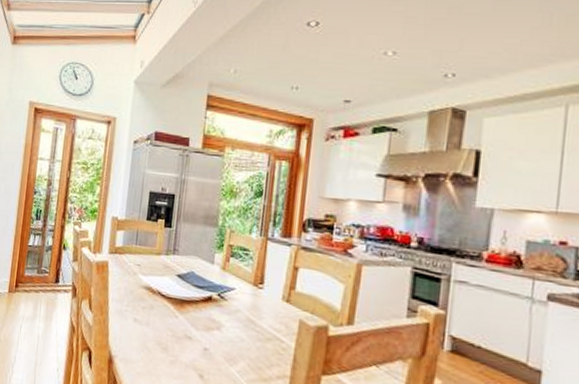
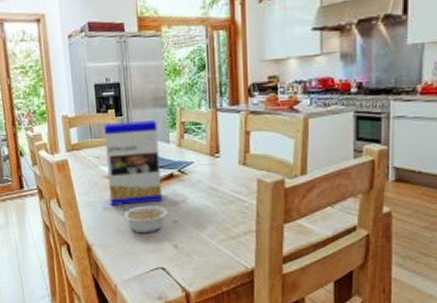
cereal box: none [141,232,205,324] -> present [103,120,162,205]
legume: none [149,320,200,356] -> present [118,205,168,234]

